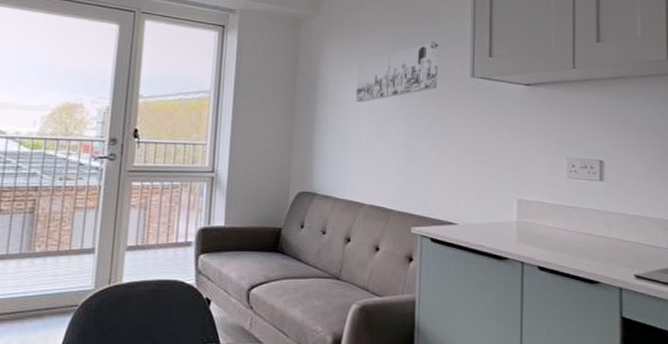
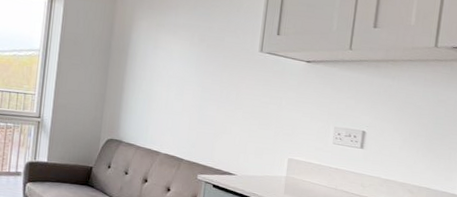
wall art: present [355,42,439,103] -> none [159,19,235,68]

